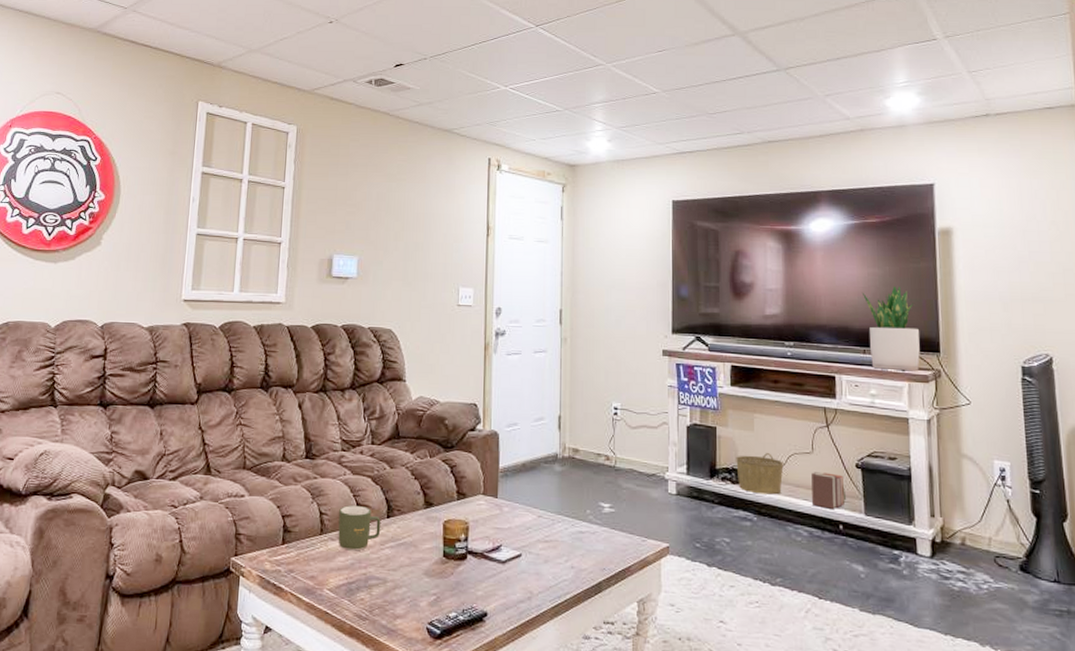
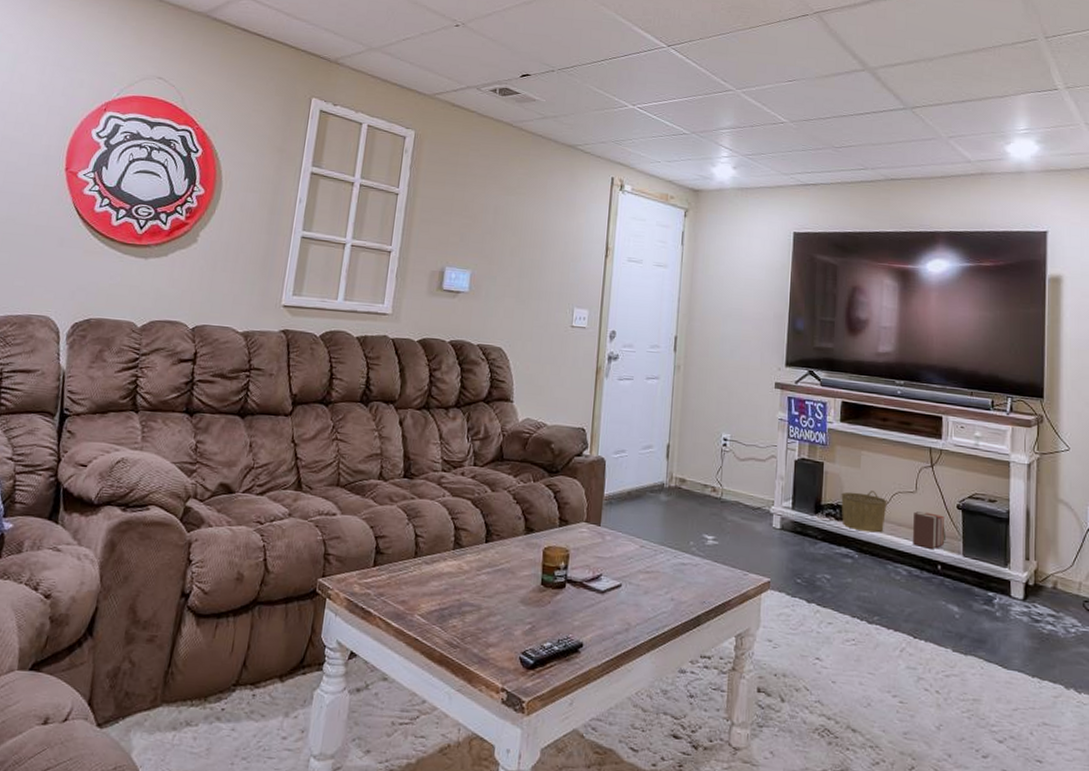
mug: present [338,505,380,551] -> none [432,528,478,576]
planter: present [861,286,920,372] -> none [972,330,1025,416]

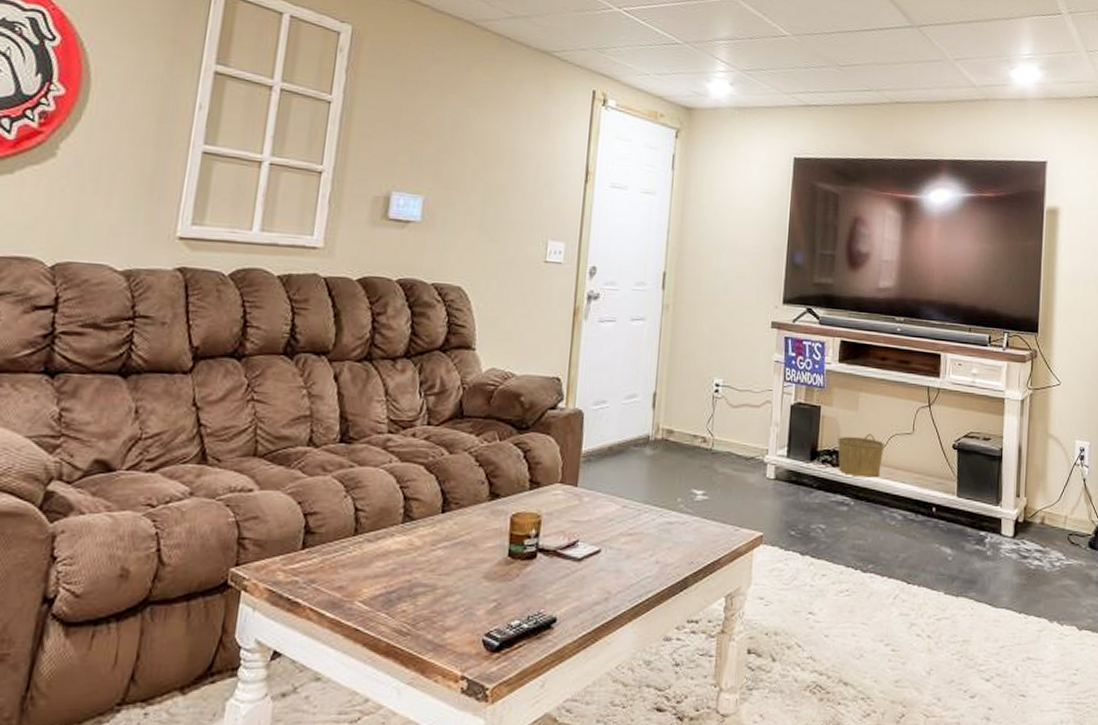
books: present [913,511,947,549] -> none [909,453,942,491]

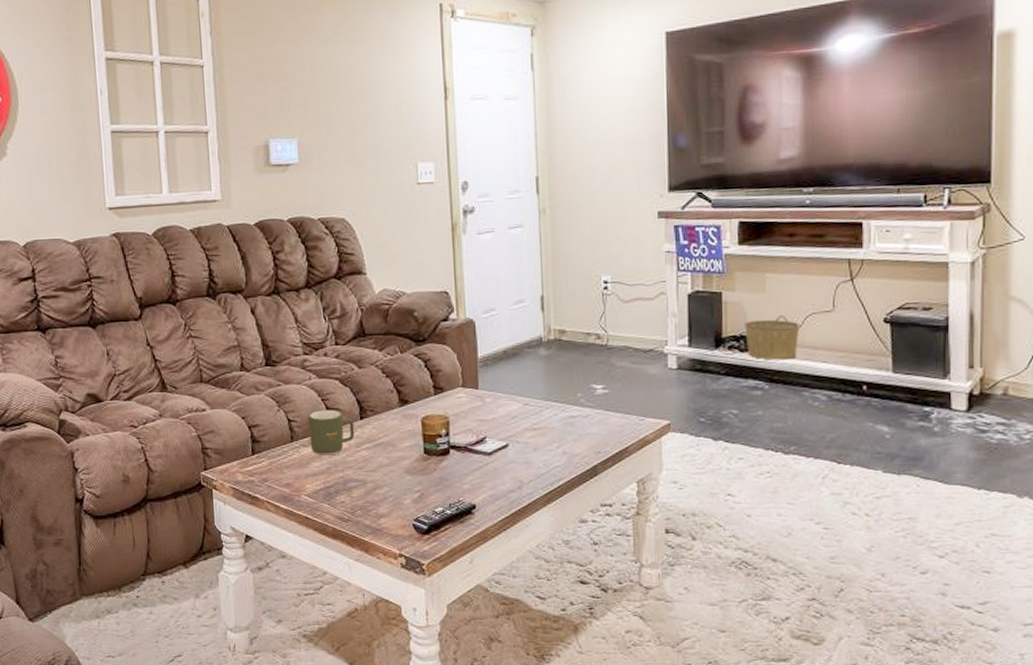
mug: none [376,499,433,554] -> present [308,410,354,456]

